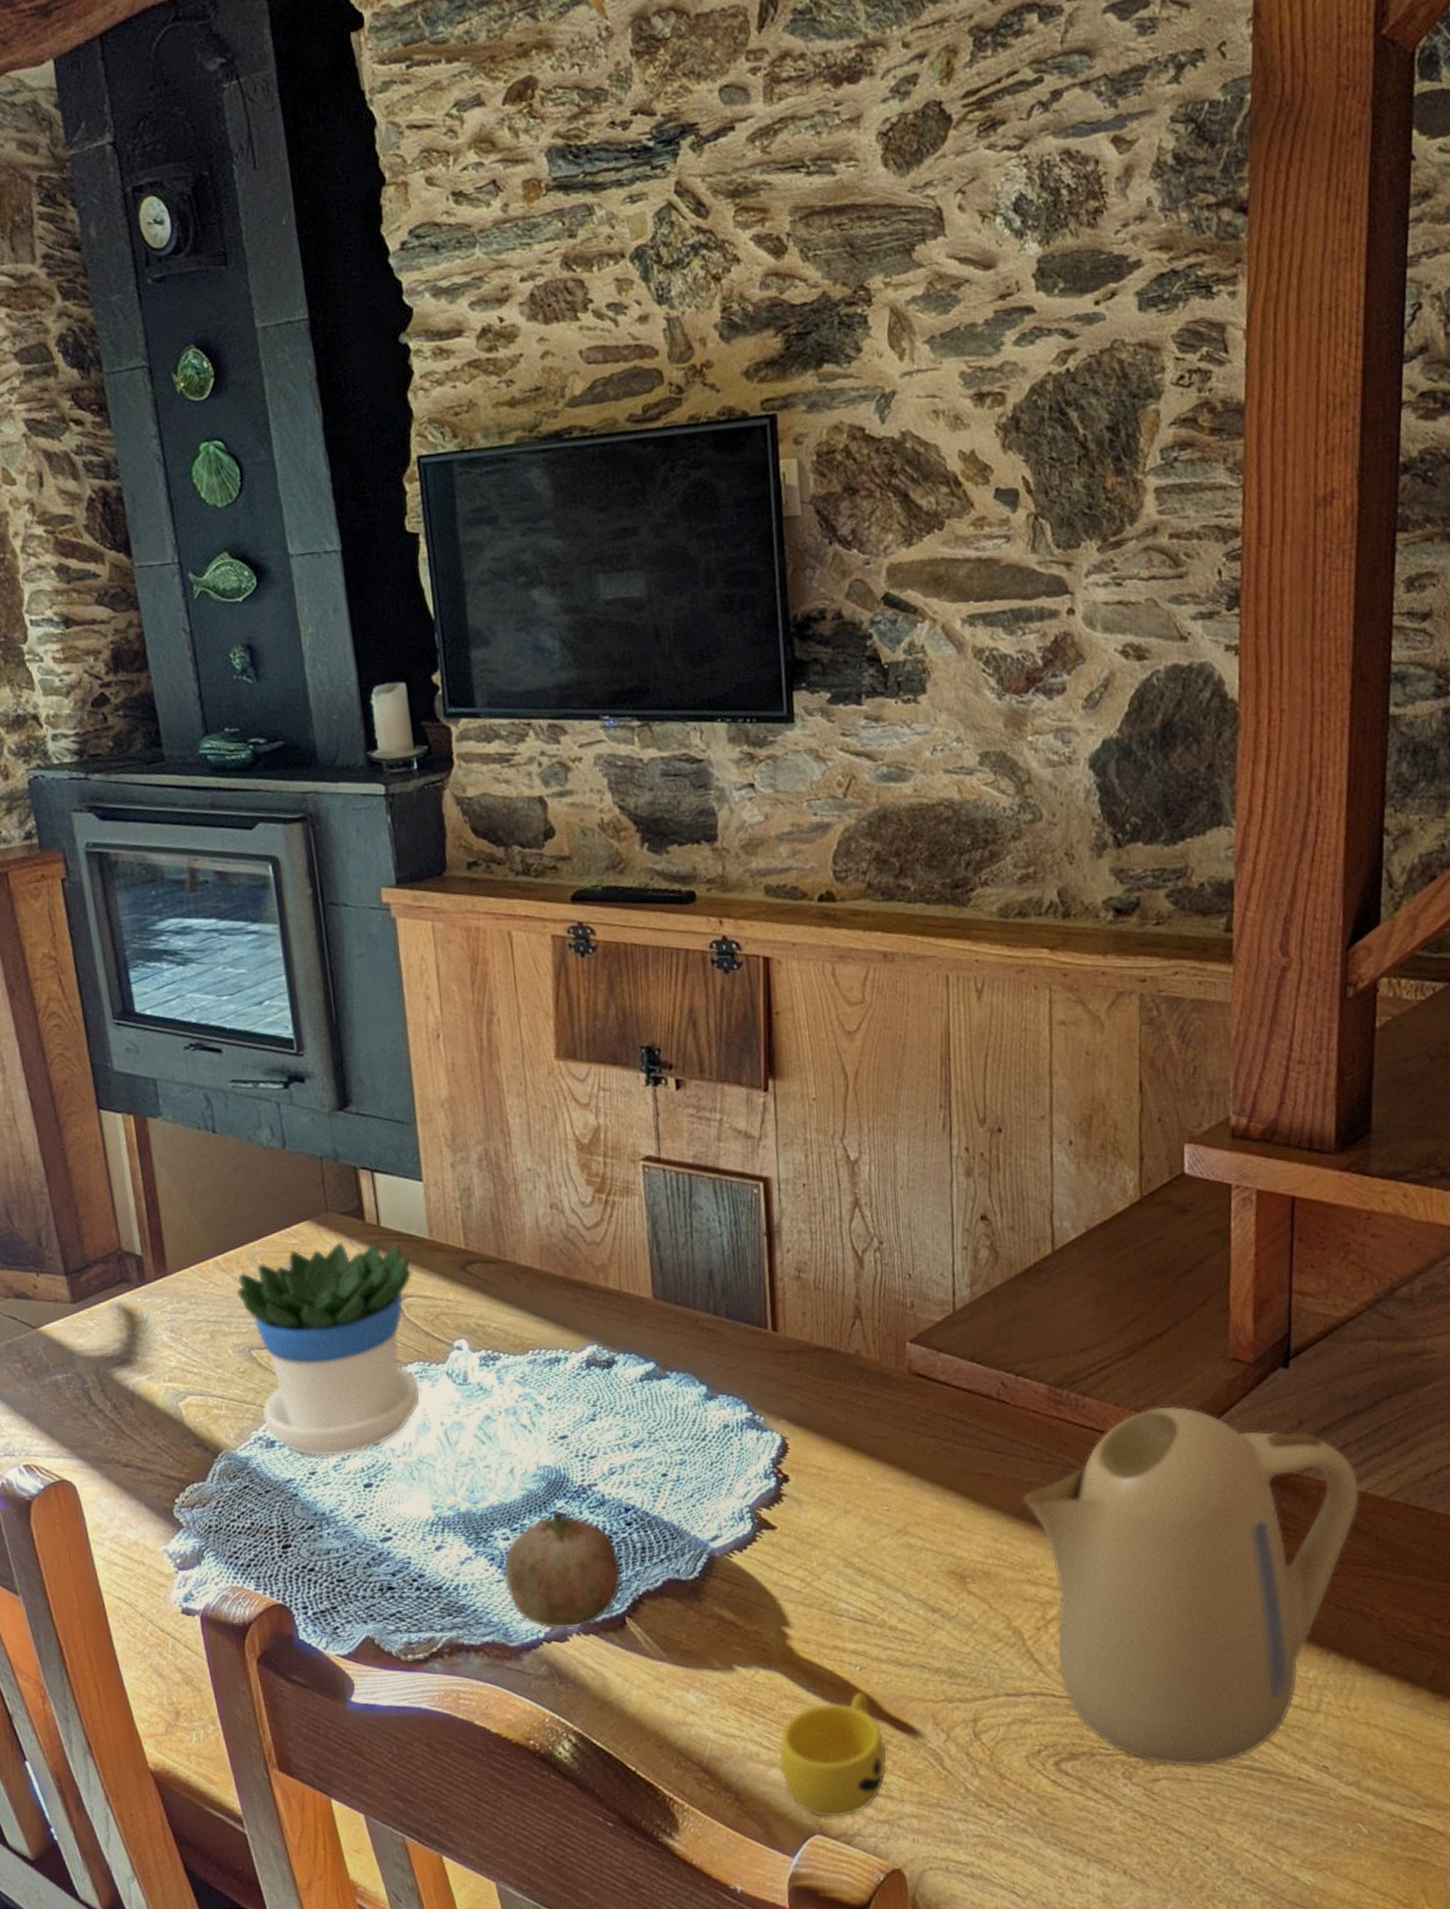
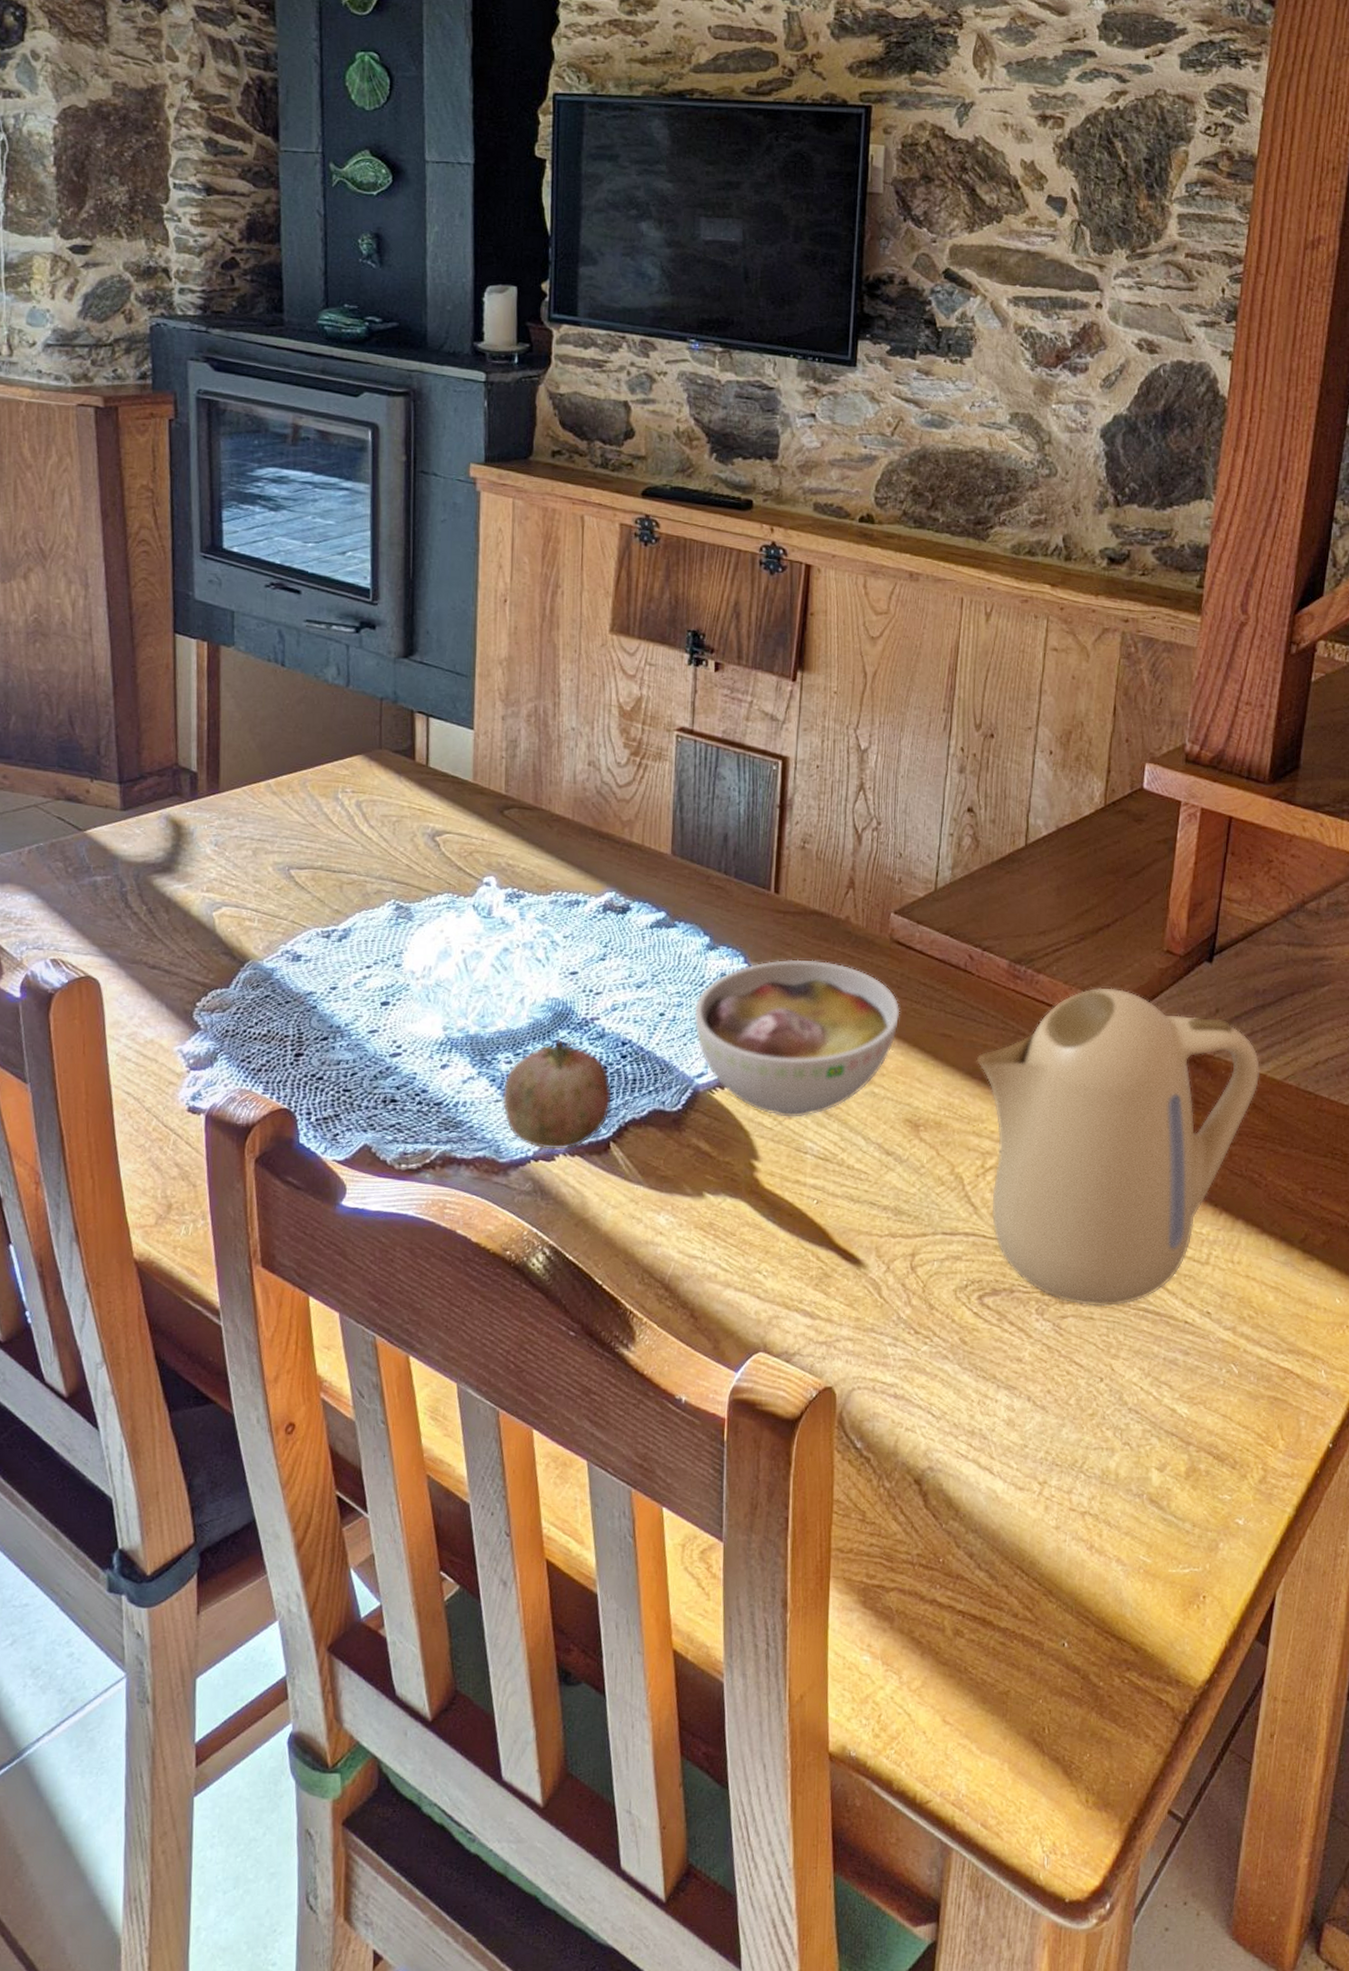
flowerpot: present [236,1242,420,1457] -> none [283,777,453,974]
bowl: none [699,1401,930,1578] -> present [694,959,900,1118]
cup: present [779,1691,886,1817] -> none [734,1222,832,1337]

